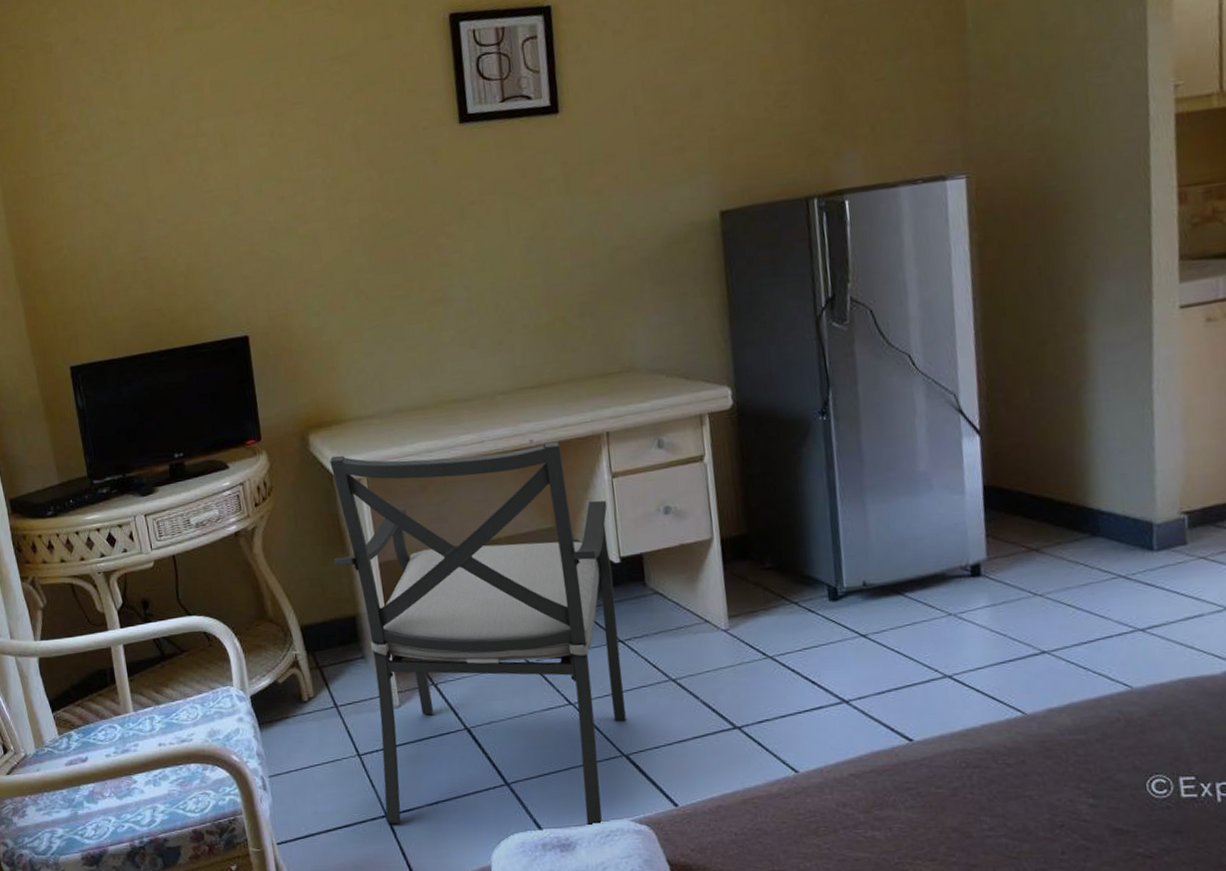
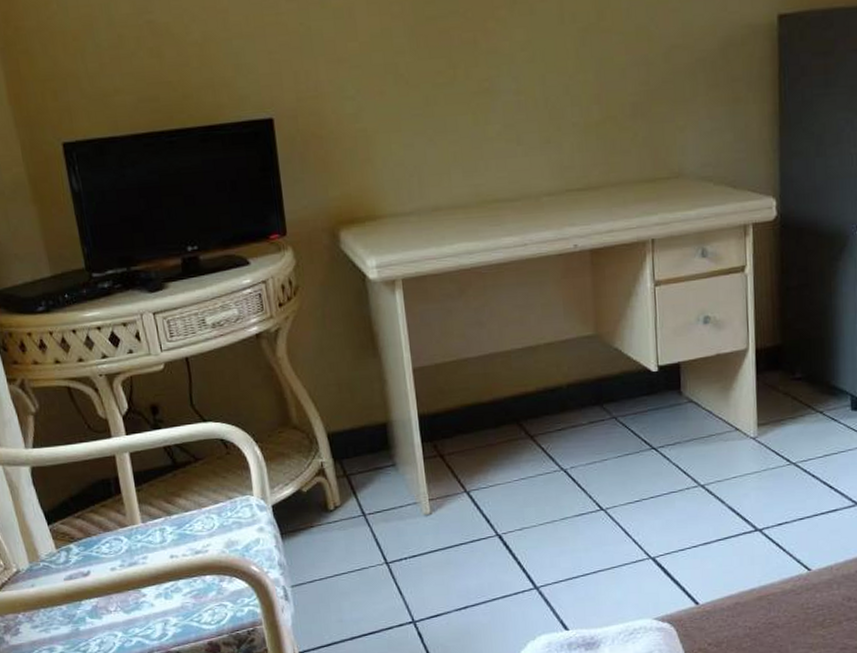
chair: present [330,441,626,825] -> none [362,247,655,630]

